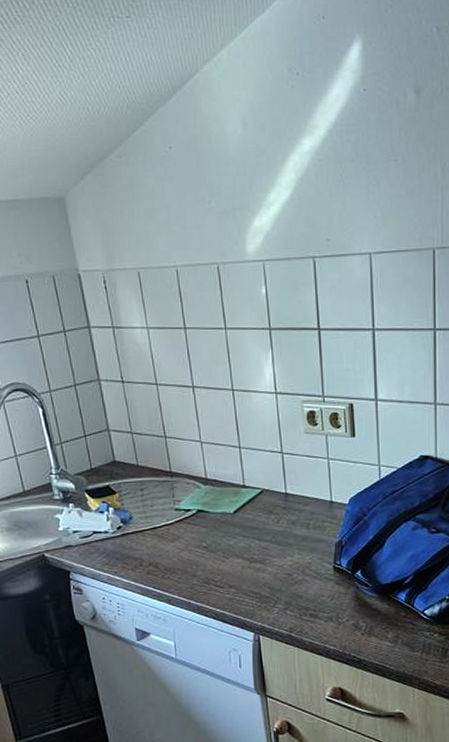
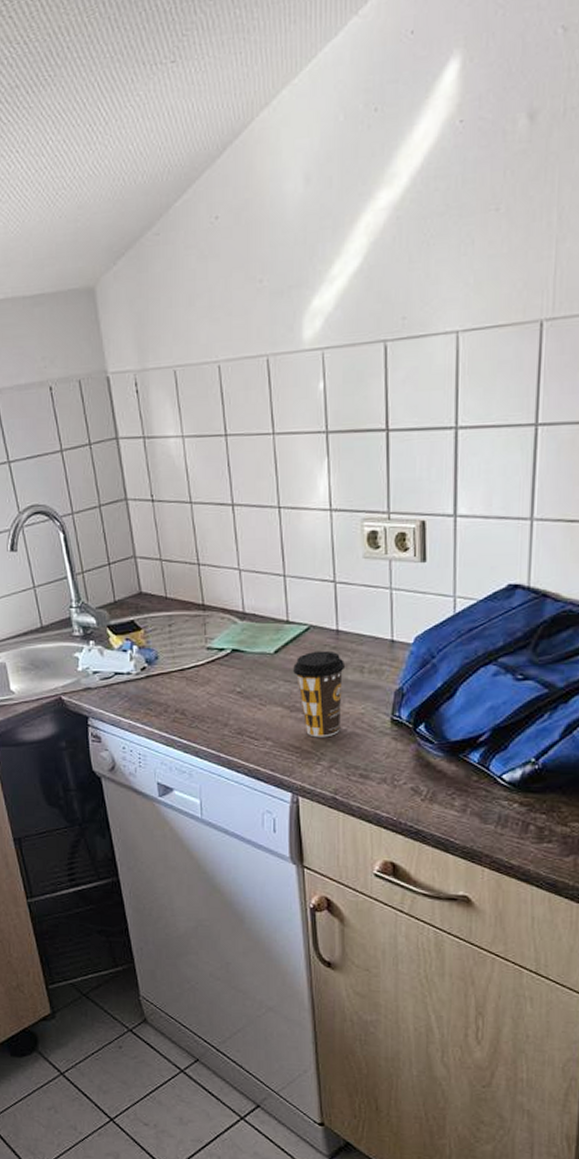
coffee cup: none [250,510,294,584] -> present [293,650,346,738]

